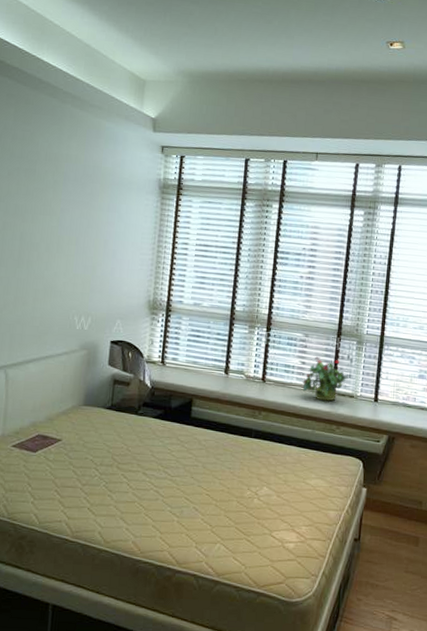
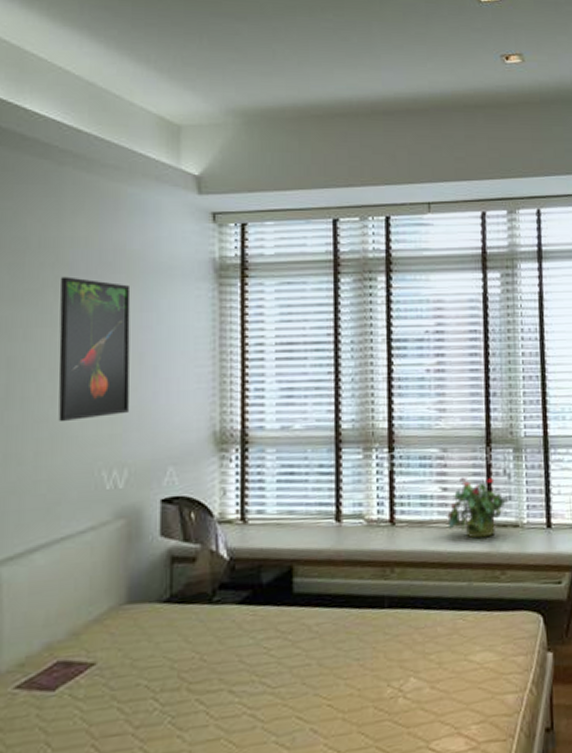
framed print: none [50,181,103,281] -> present [58,276,131,422]

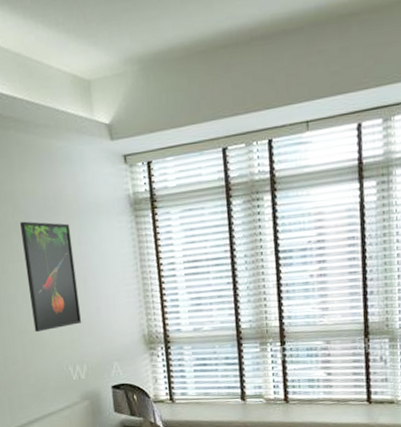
potted plant: present [447,477,509,539] -> none [332,363,385,413]

